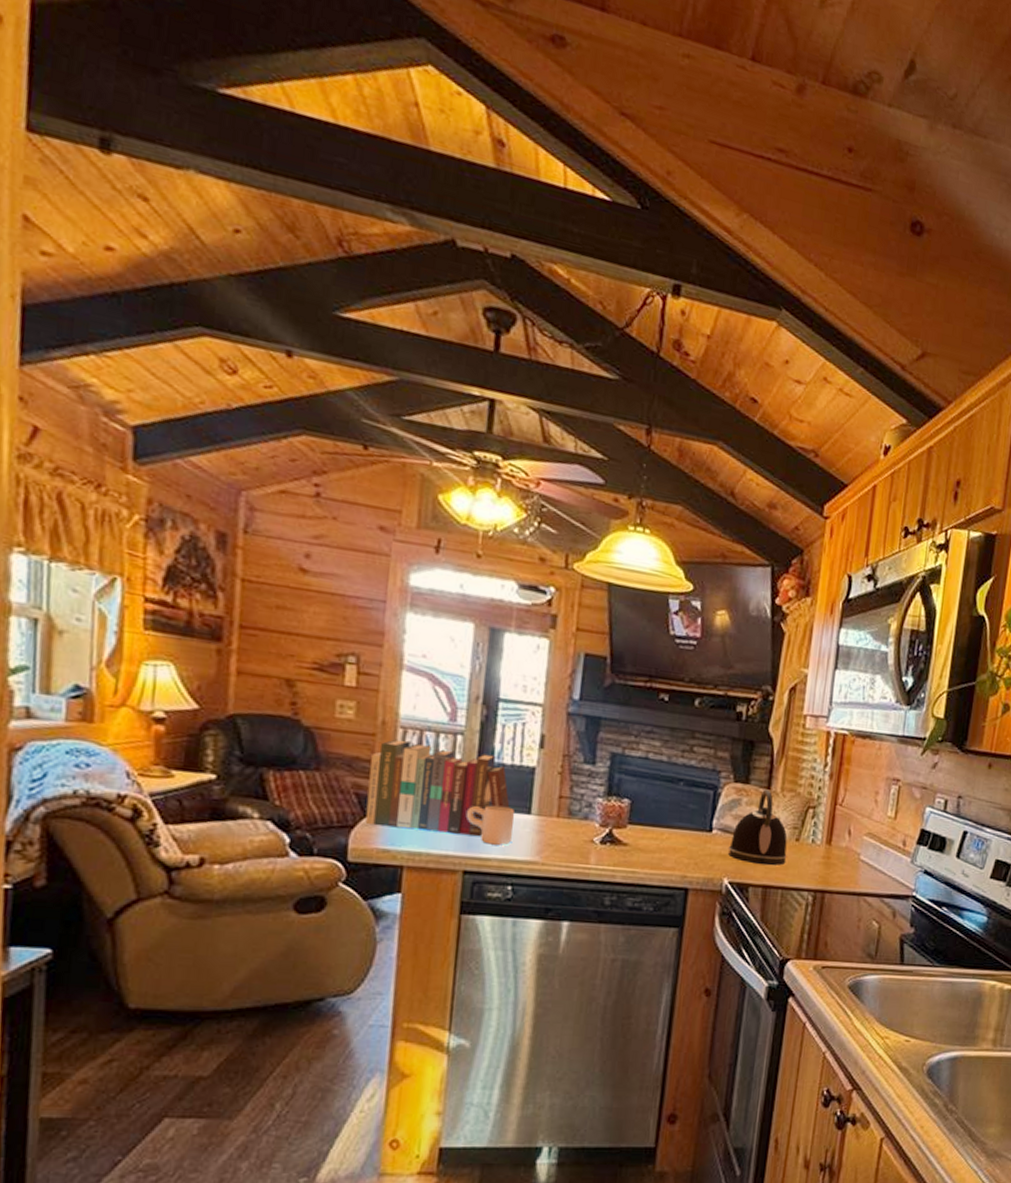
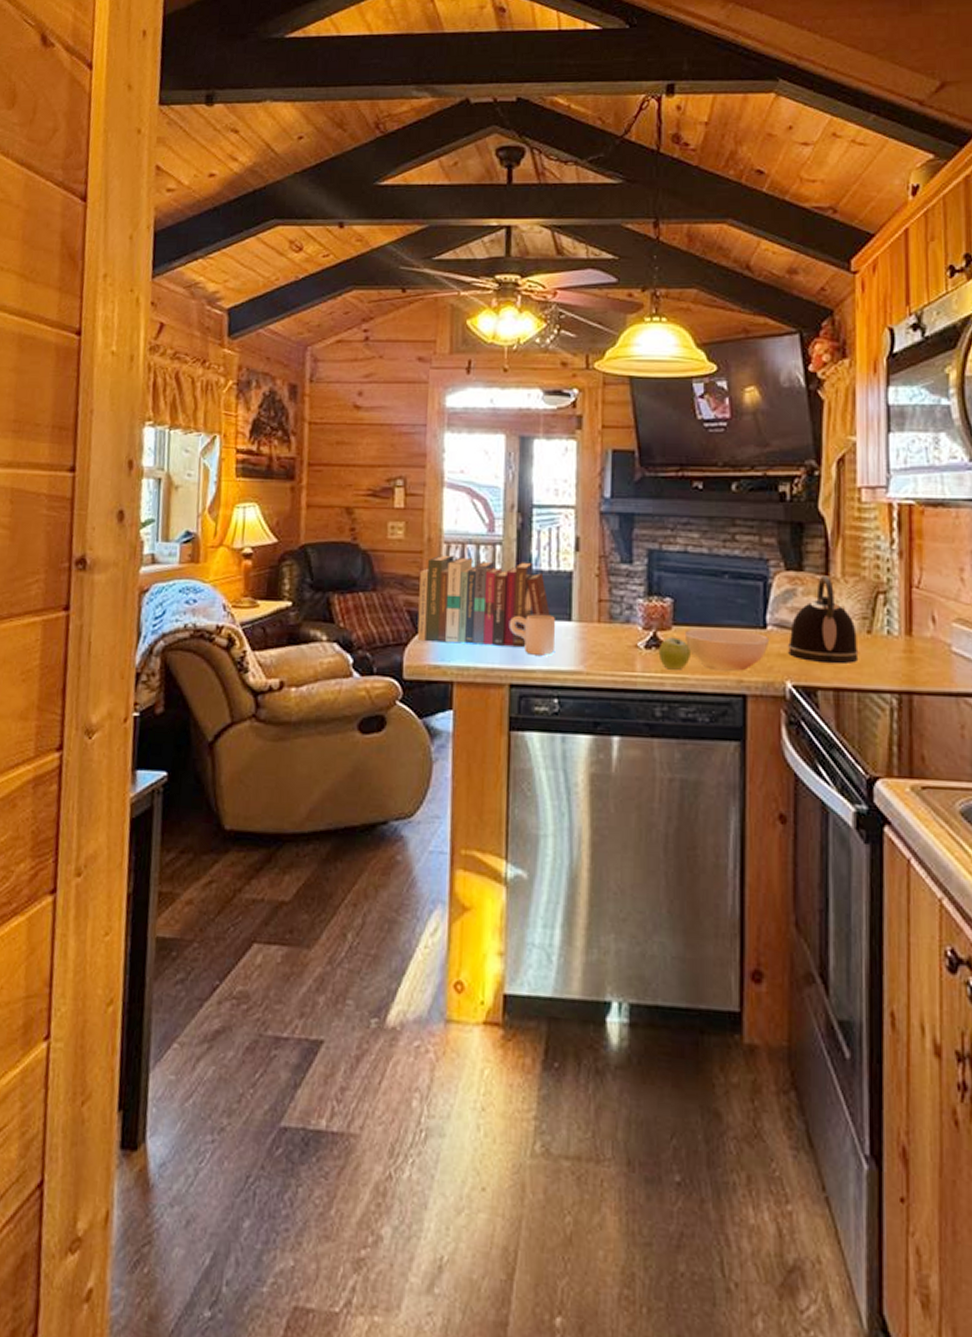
fruit: none [612,834,643,865] -> present [658,637,692,670]
bowl: none [638,828,714,868] -> present [684,627,770,671]

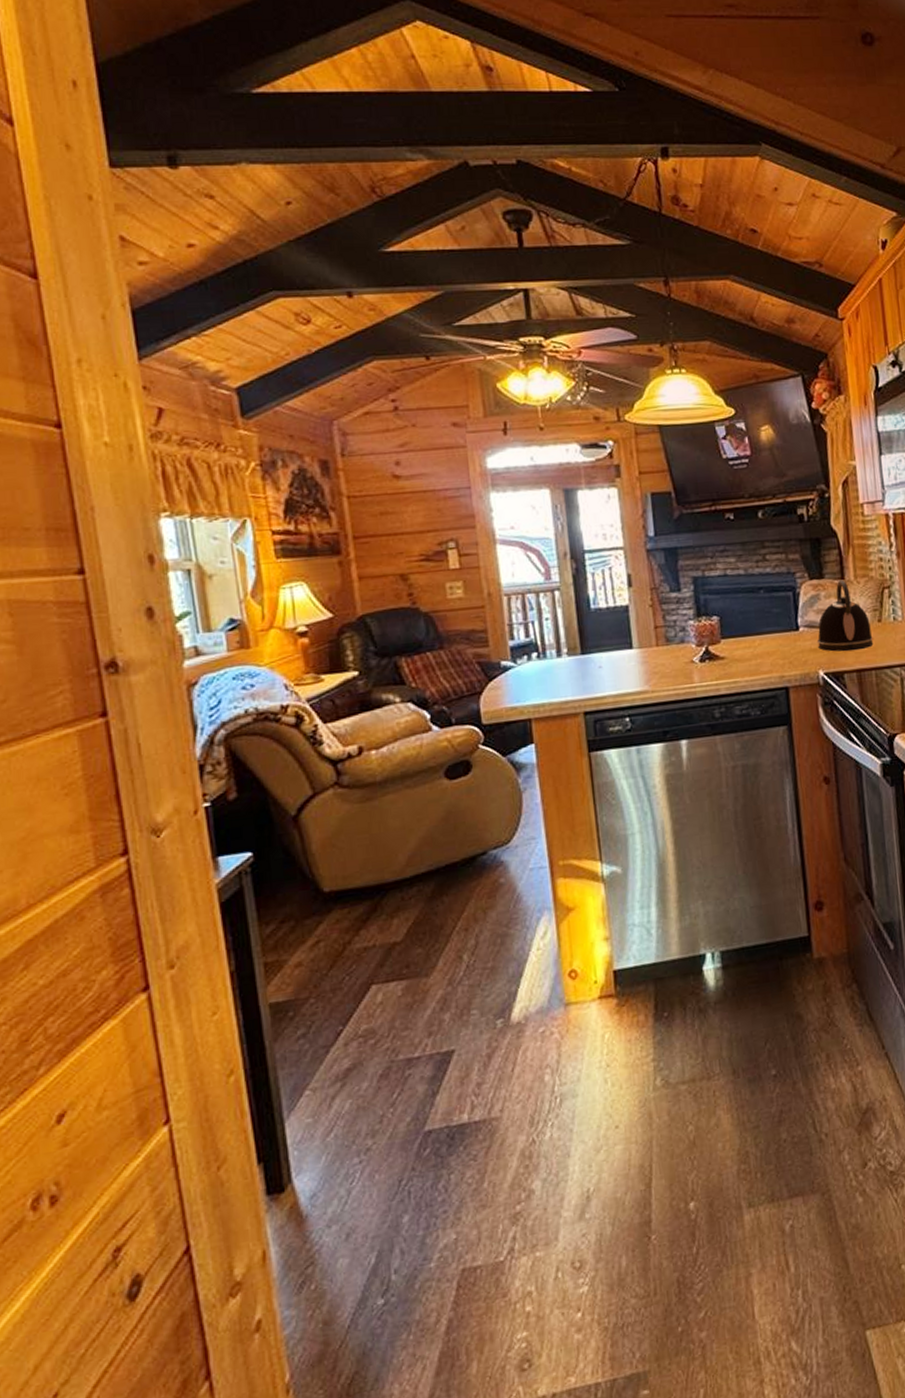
books: present [417,554,550,647] -> none [485,602,613,689]
mug: present [508,614,555,656] -> none [576,646,620,684]
fruit: present [658,637,692,670] -> none [711,649,740,677]
bowl: present [684,627,770,671] -> none [732,634,803,671]

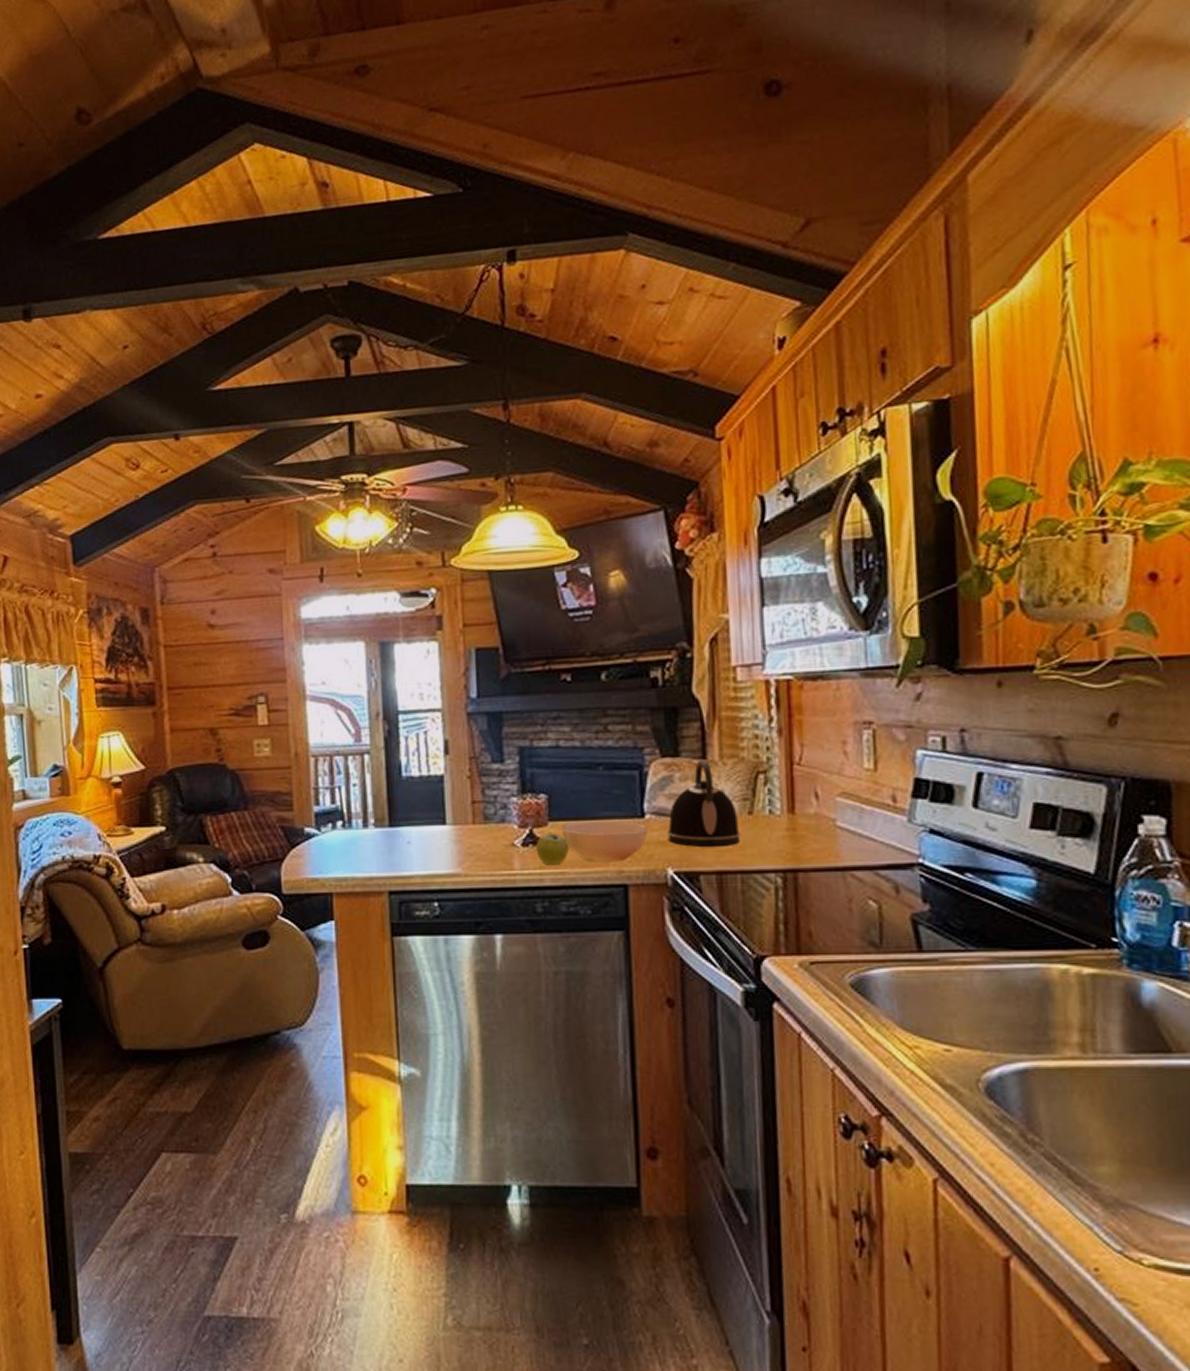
fruit: none [711,649,740,677] -> present [535,833,570,865]
bowl: none [732,634,803,671] -> present [561,820,649,863]

